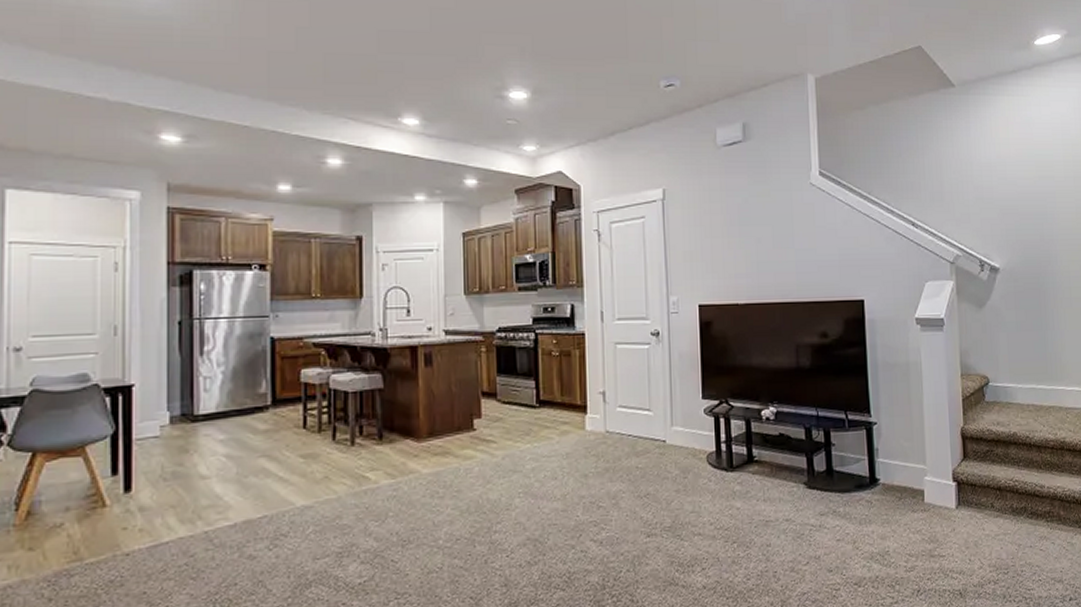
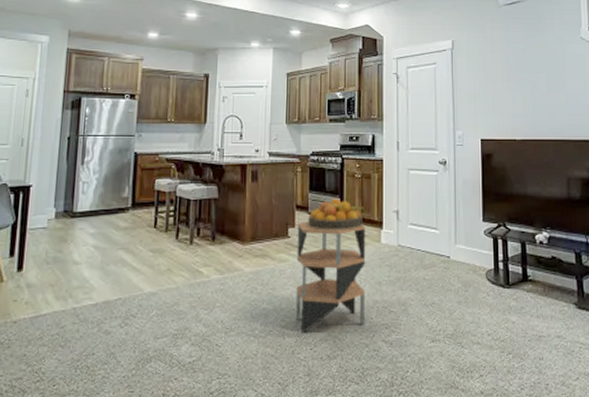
side table: none [484,409,570,539] -> present [295,221,366,333]
fruit bowl: none [497,381,564,420] -> present [308,198,364,231]

